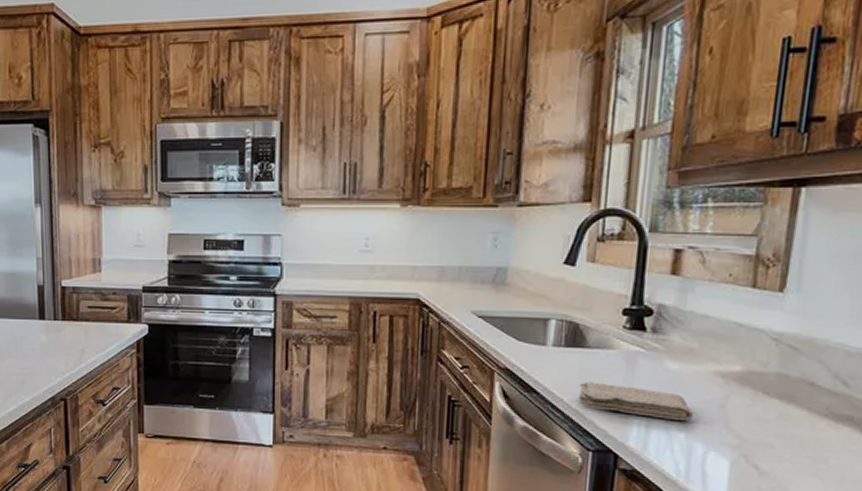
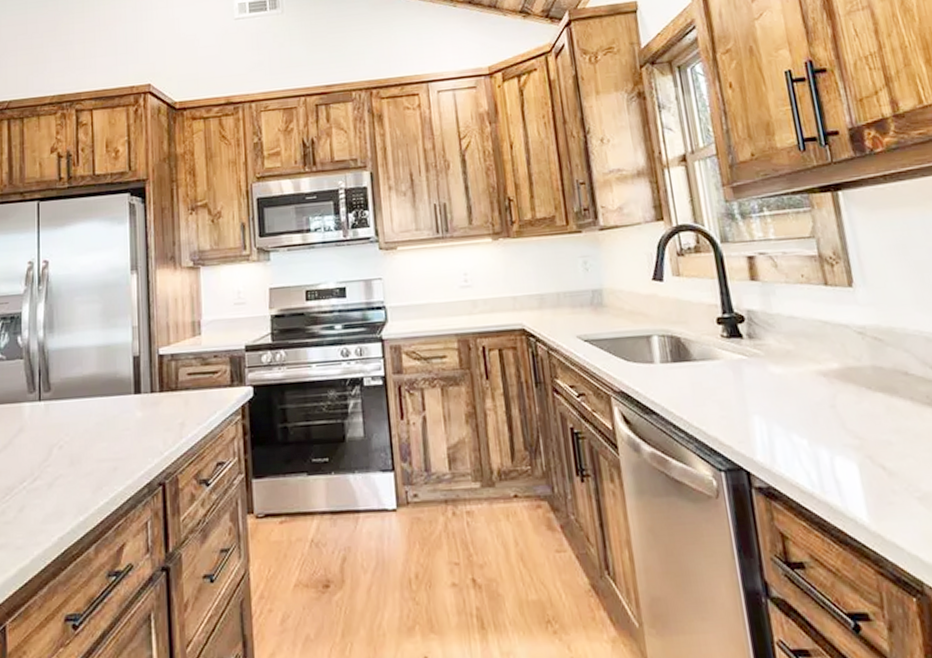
washcloth: present [579,381,693,420] -> none [695,395,809,427]

